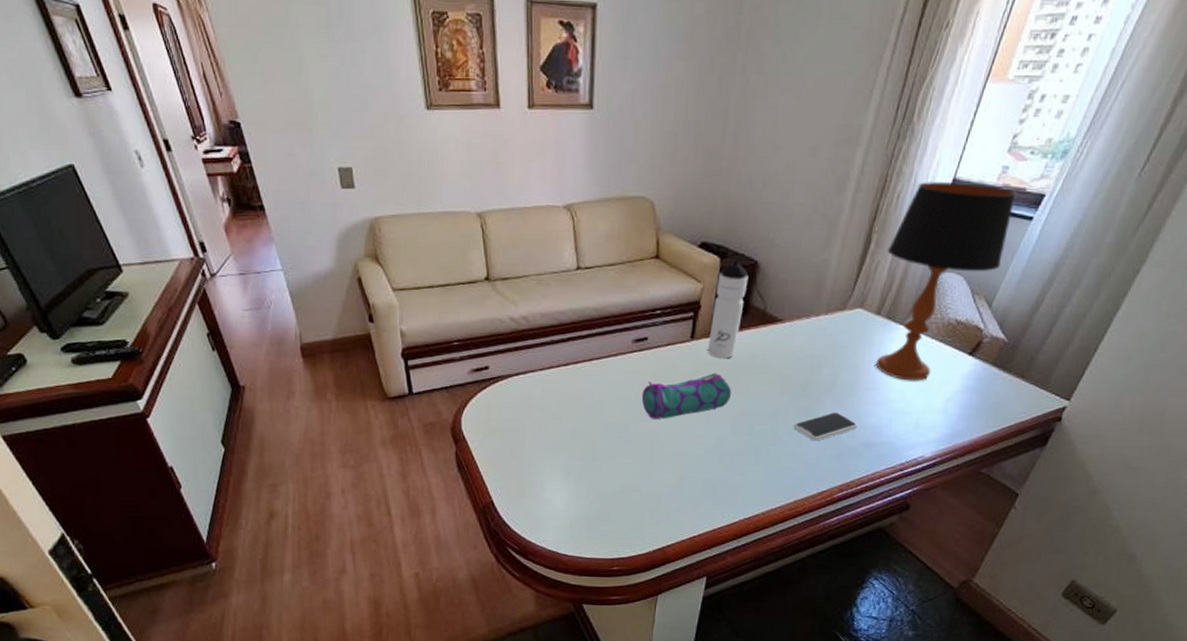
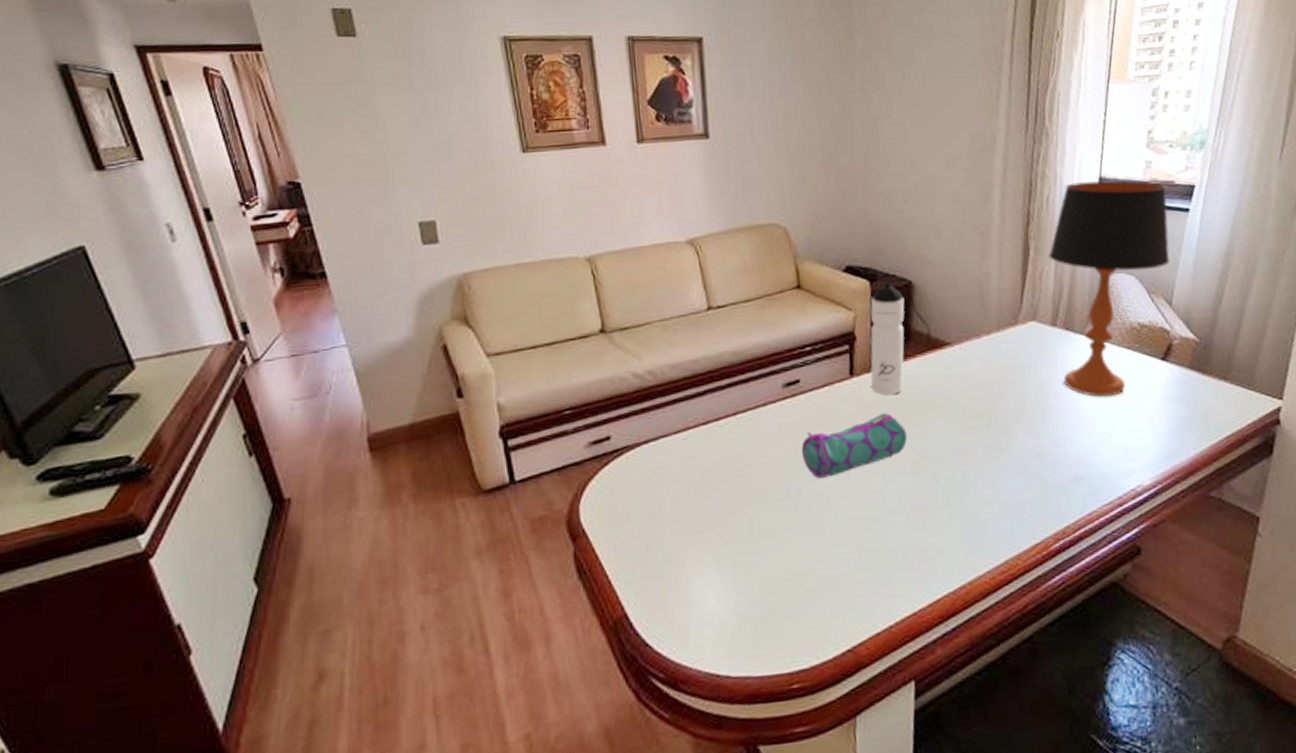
smartphone: present [793,411,858,441] -> none [985,442,1060,482]

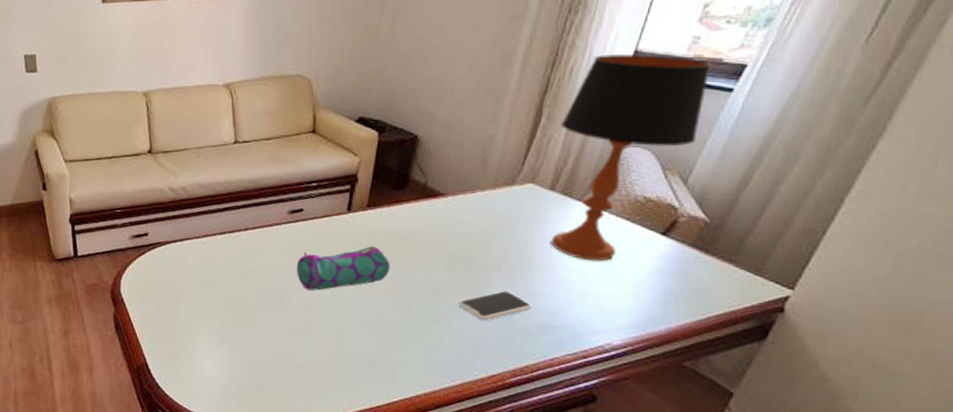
water bottle: present [870,282,905,396] -> none [364,135,408,232]
smartphone: none [985,442,1060,482] -> present [458,290,532,321]

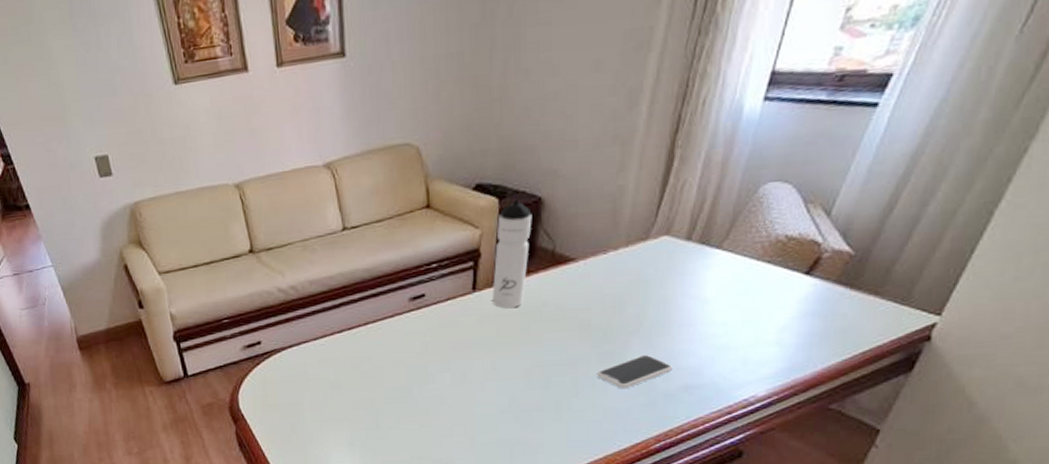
pencil case: present [297,246,391,291] -> none [424,324,524,380]
water bottle: none [364,135,408,232] -> present [492,199,532,309]
table lamp: present [551,53,712,262] -> none [689,72,855,312]

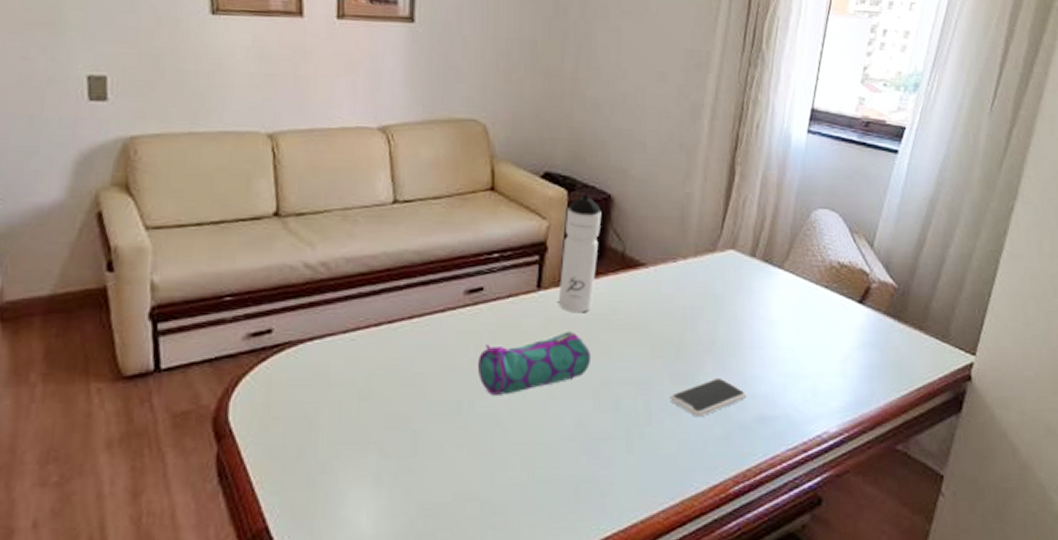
pencil case: none [424,324,524,380] -> present [478,332,592,395]

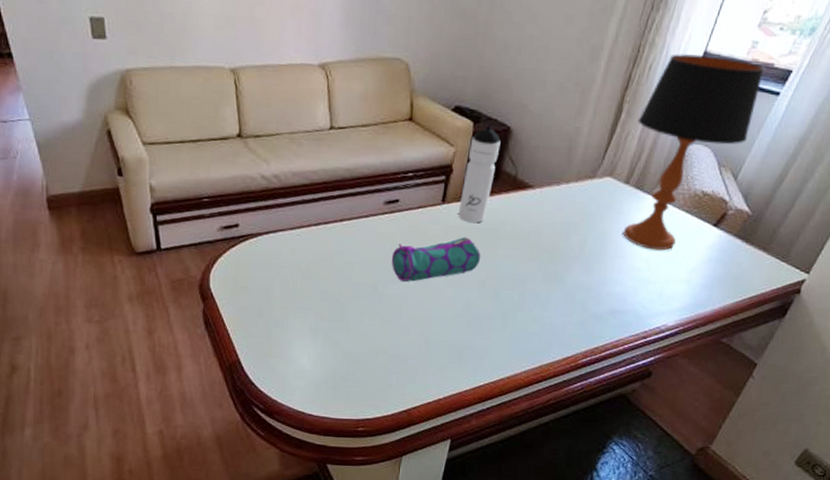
smartphone: present [670,377,747,417] -> none [540,278,604,308]
table lamp: none [753,111,877,336] -> present [623,54,765,251]

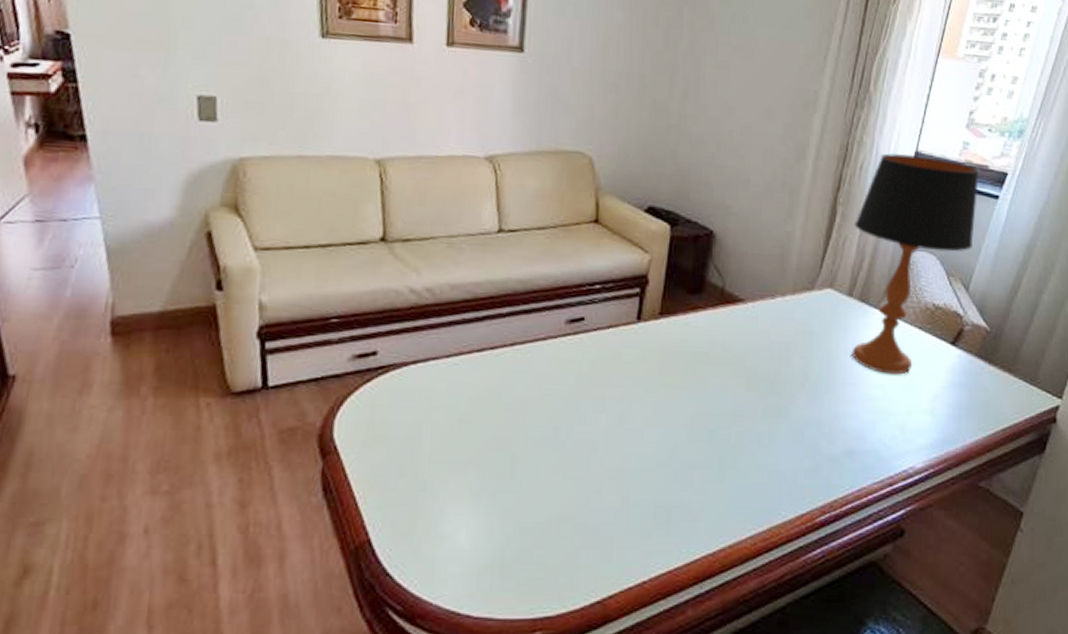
pencil case: present [392,237,481,282] -> none [577,363,688,422]
water bottle: present [458,125,501,224] -> none [657,229,703,346]

